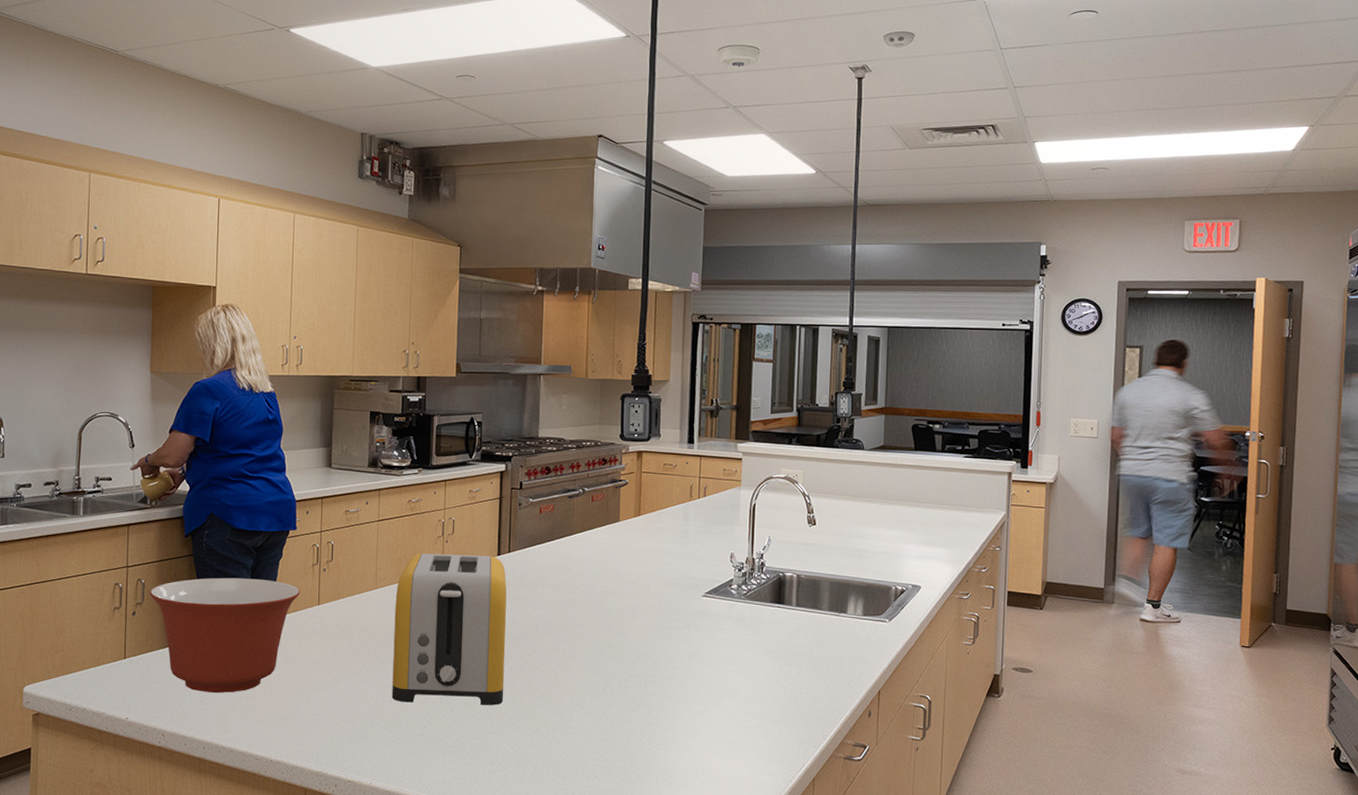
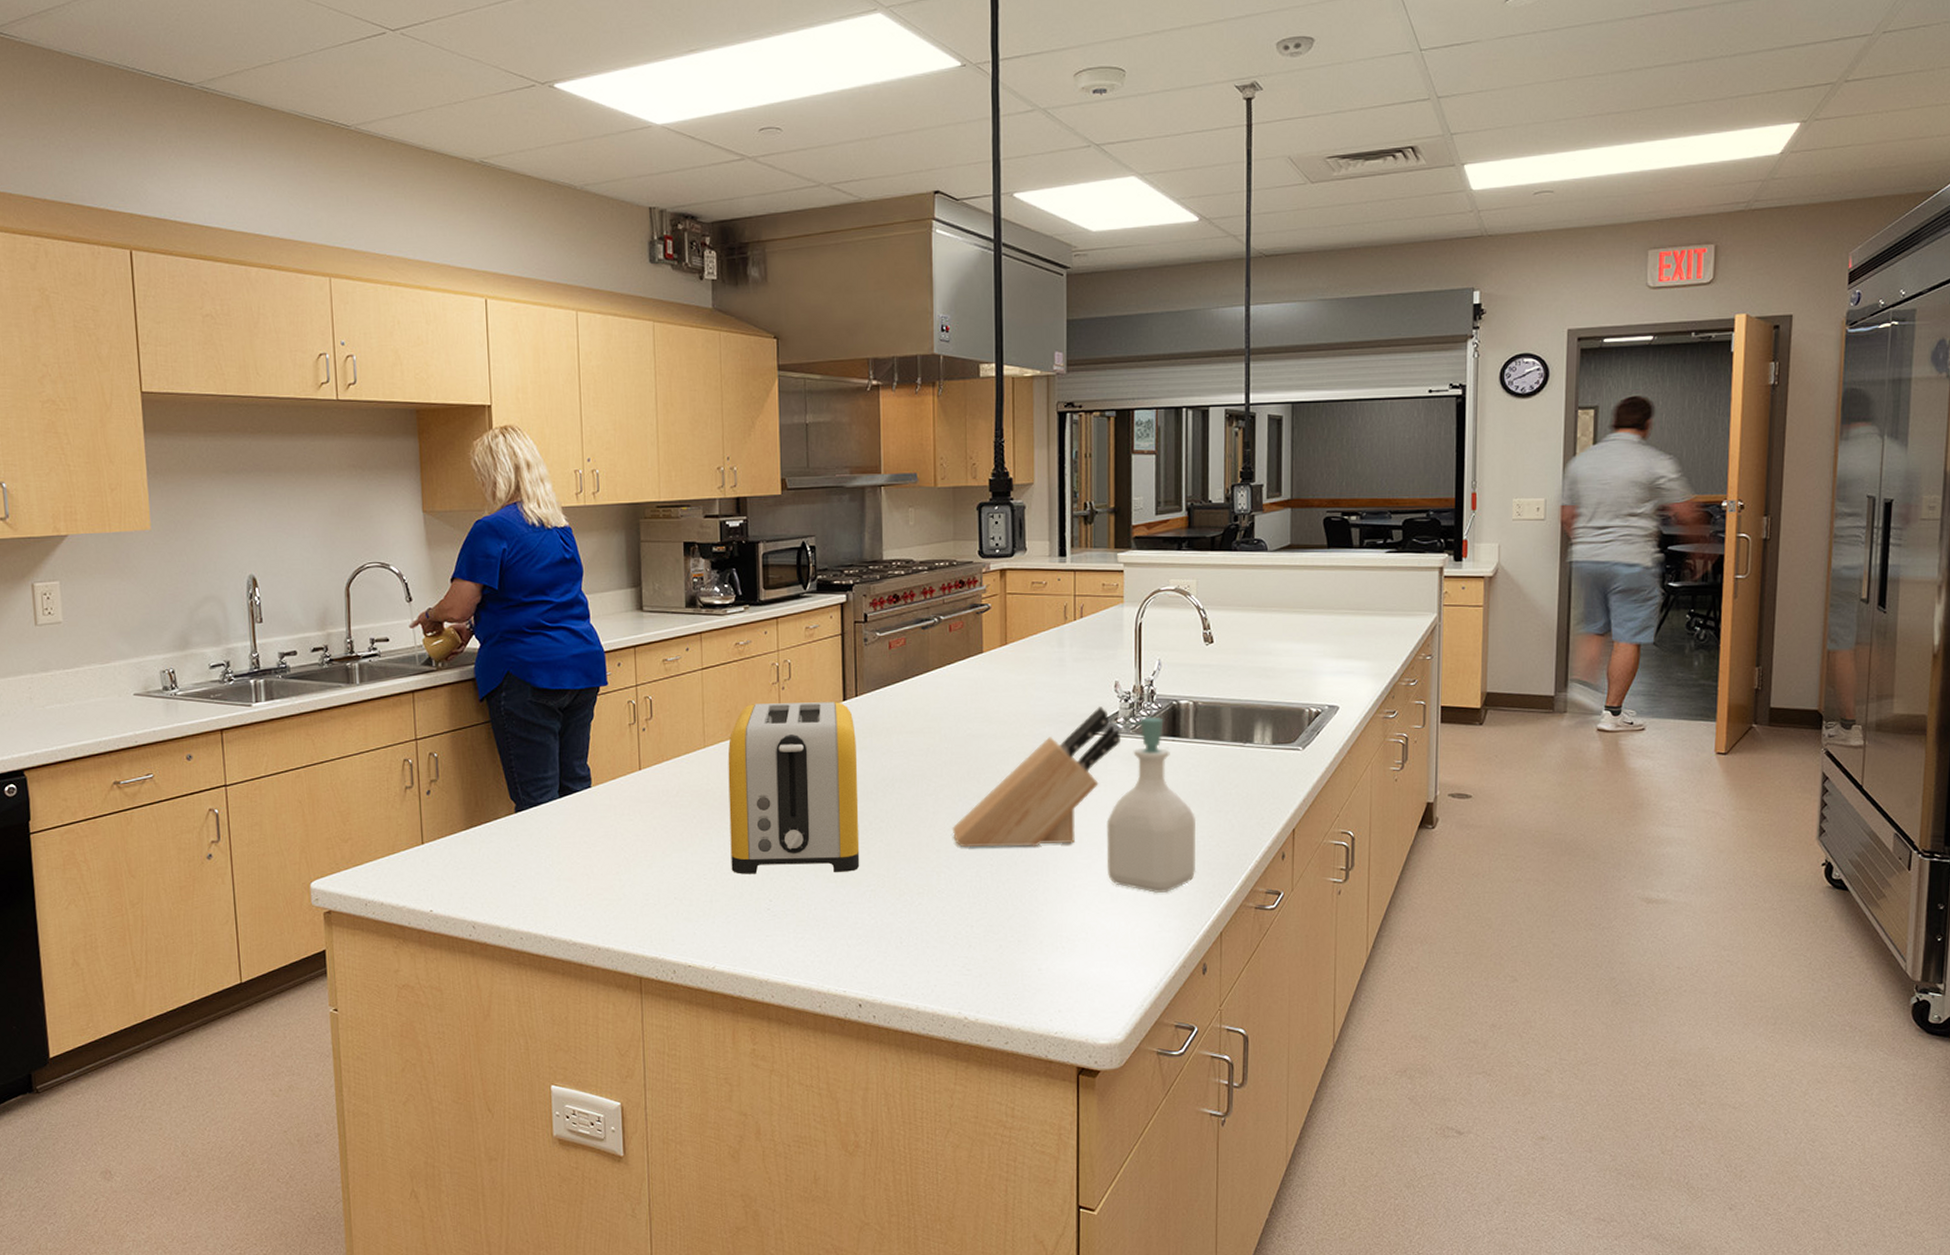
mixing bowl: present [149,577,301,693] -> none [444,744,618,876]
knife block: none [585,574,735,693] -> present [952,706,1121,847]
soap bottle: none [717,585,796,741] -> present [1106,717,1197,894]

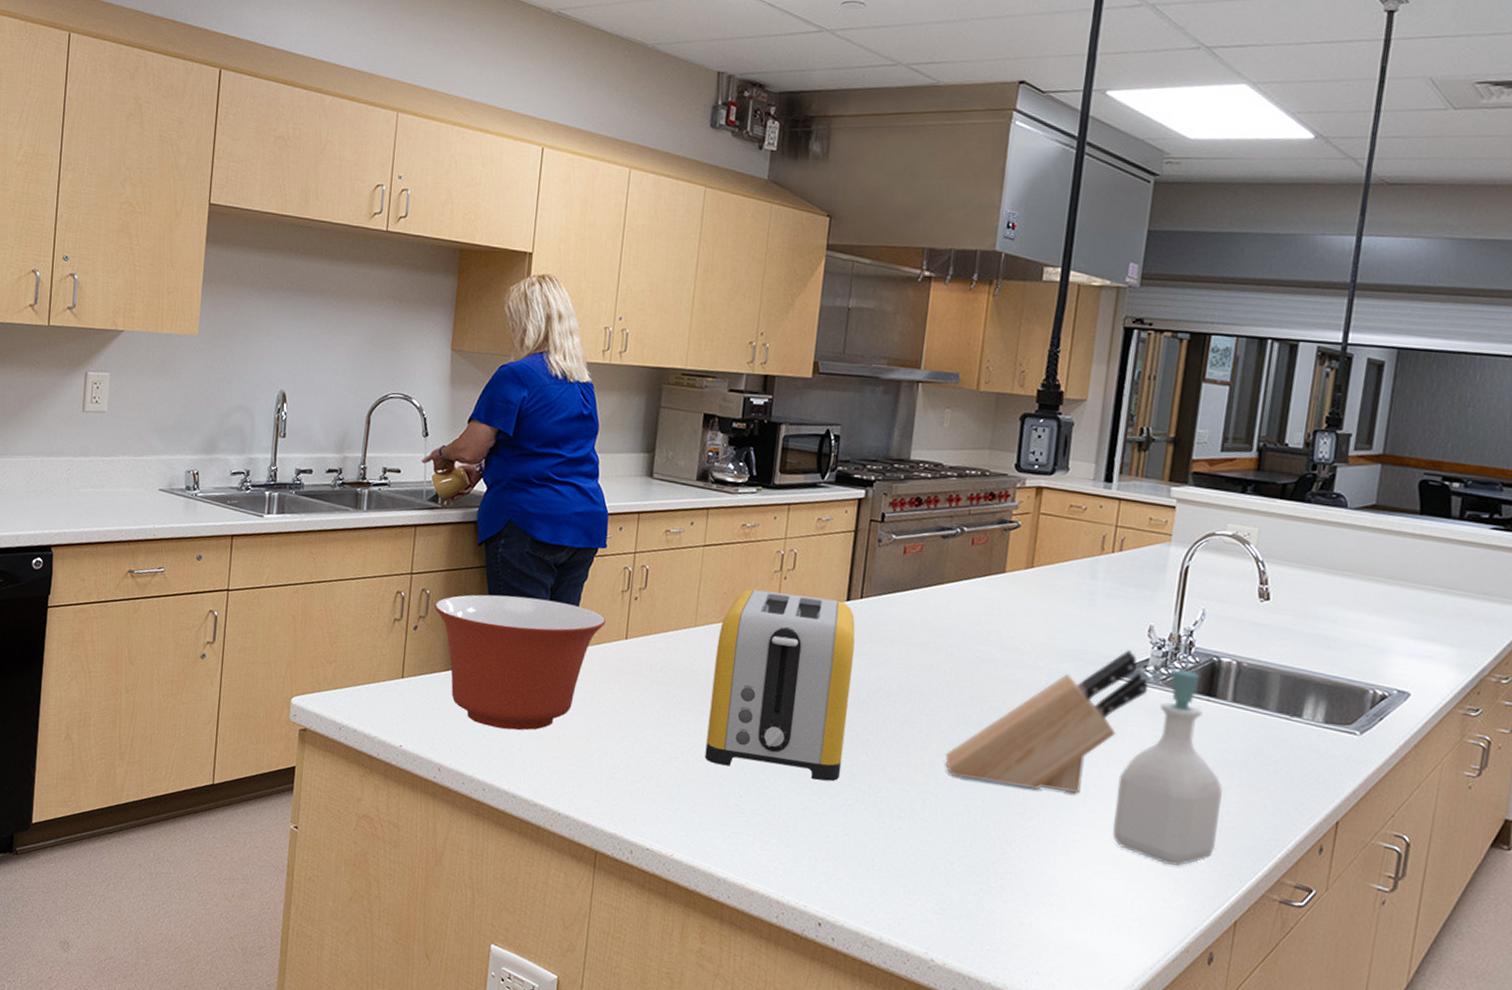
mixing bowl: none [444,744,618,876] -> present [434,594,606,731]

